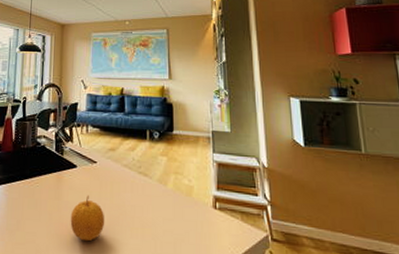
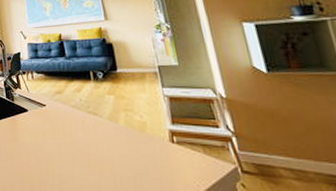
fruit: present [70,195,105,242] -> none [28,136,62,179]

